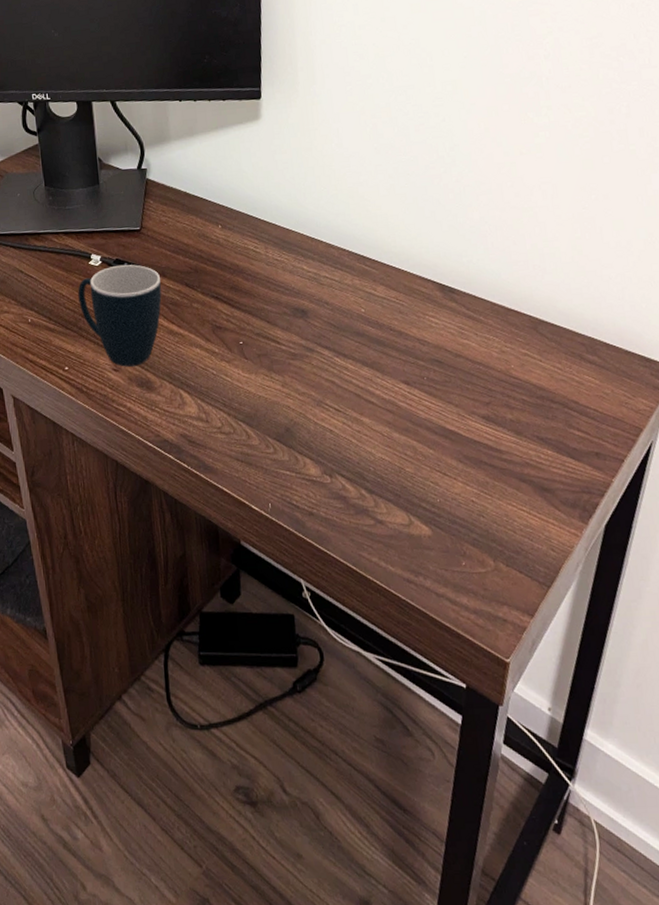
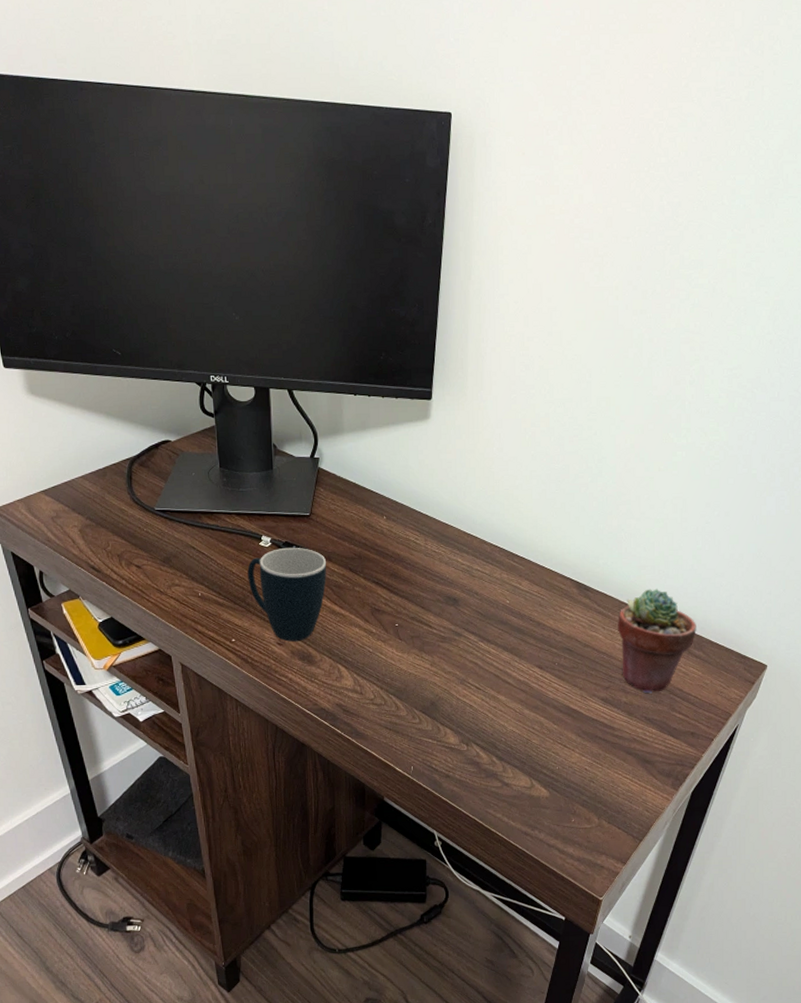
potted succulent: none [491,286,587,409] -> present [618,588,696,694]

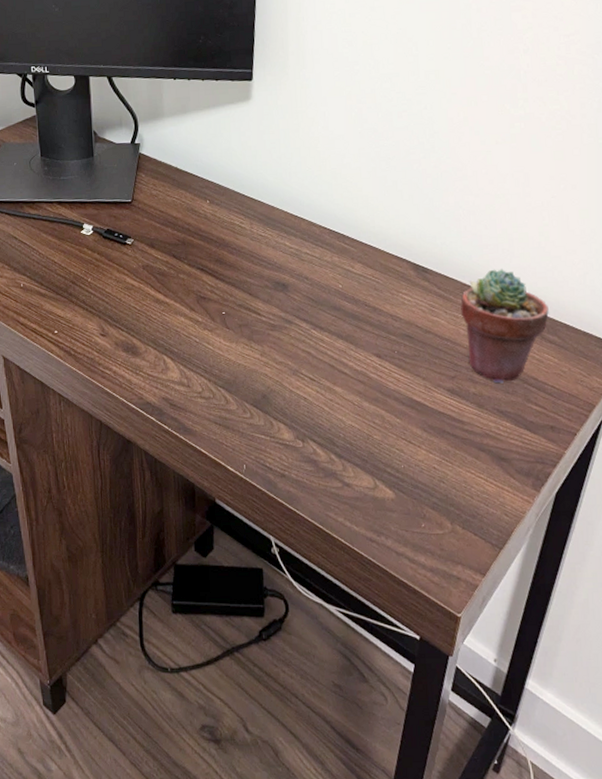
mug: present [247,547,326,642] -> none [69,234,150,333]

